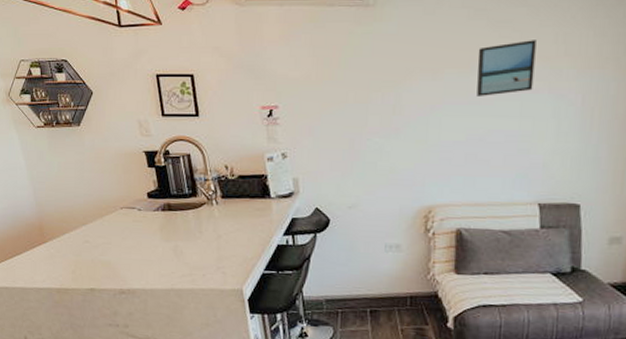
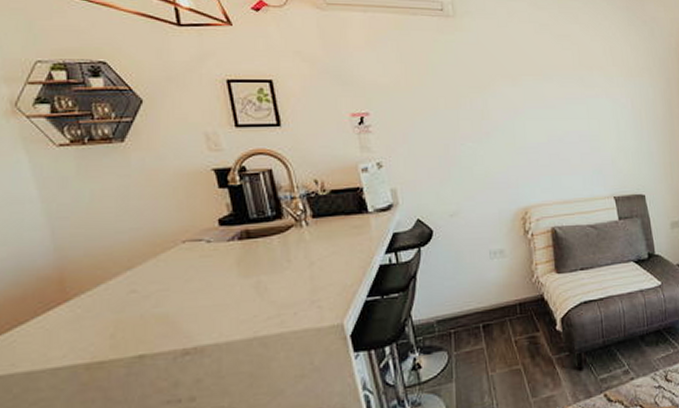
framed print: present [477,40,536,96] -> none [547,52,594,101]

